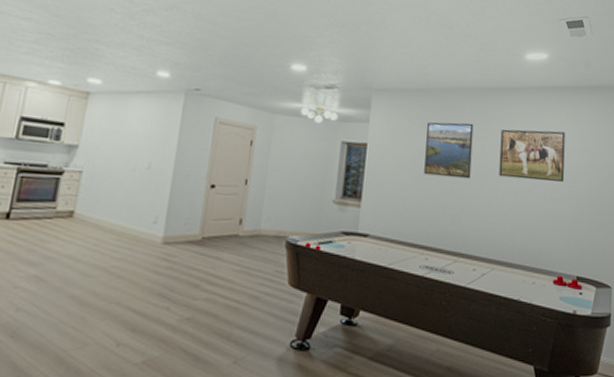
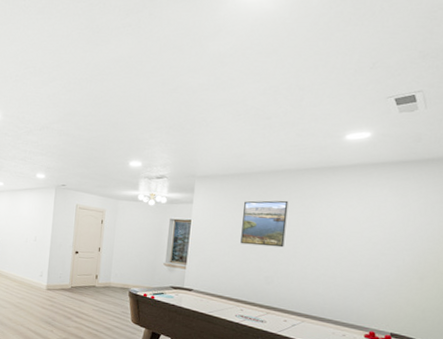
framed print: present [499,129,565,182] -> none [312,204,387,250]

